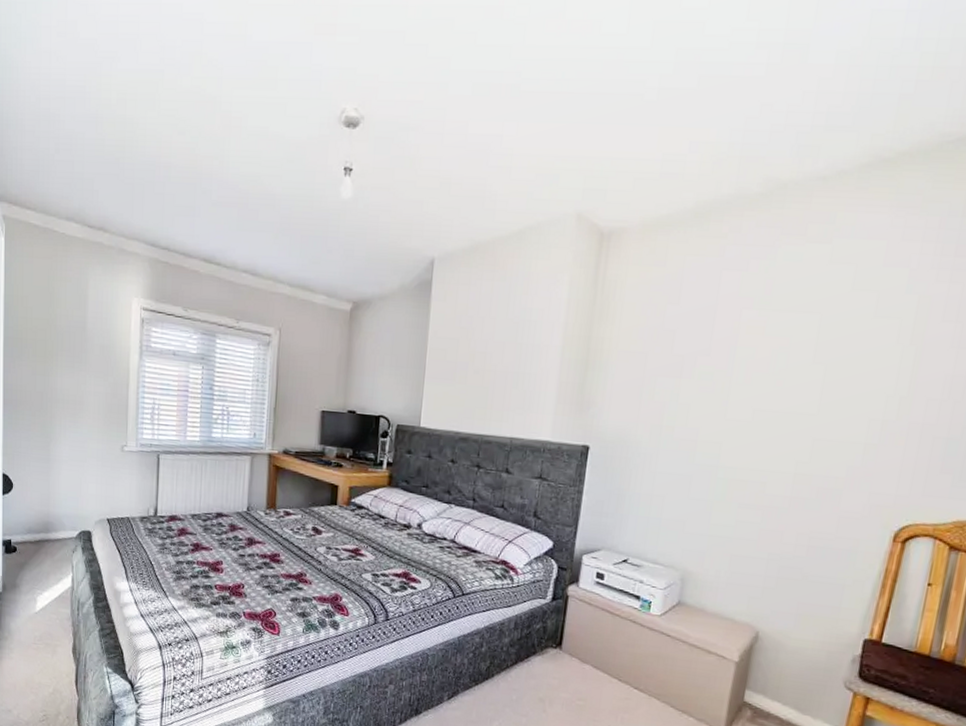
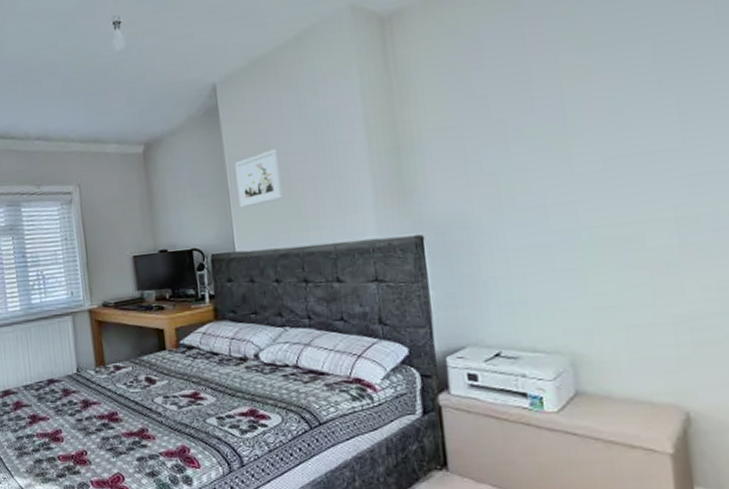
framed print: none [433,336,480,387] -> present [235,149,284,208]

